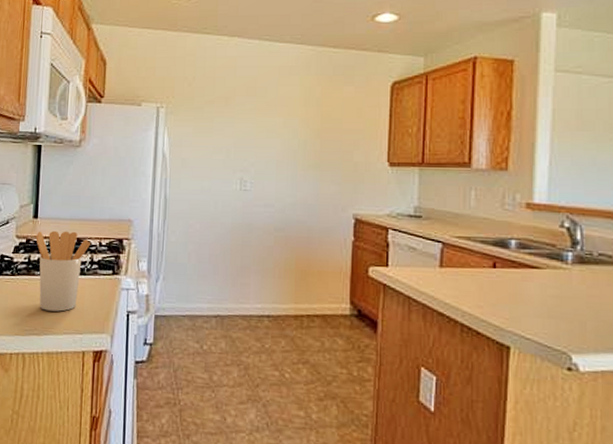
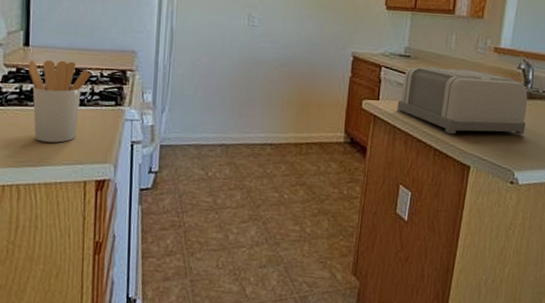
toaster: none [410,227,580,309] -> present [397,65,528,135]

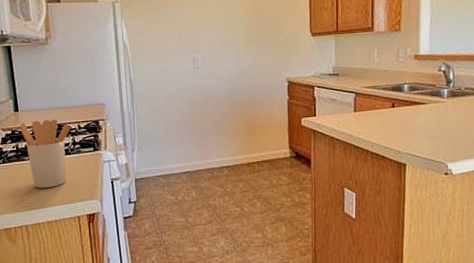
toaster: present [397,65,528,135] -> none [332,78,453,137]

